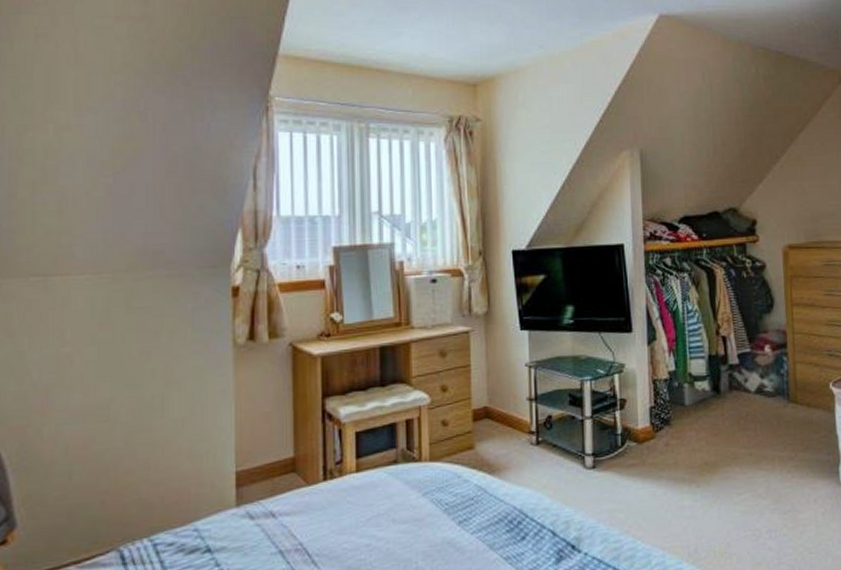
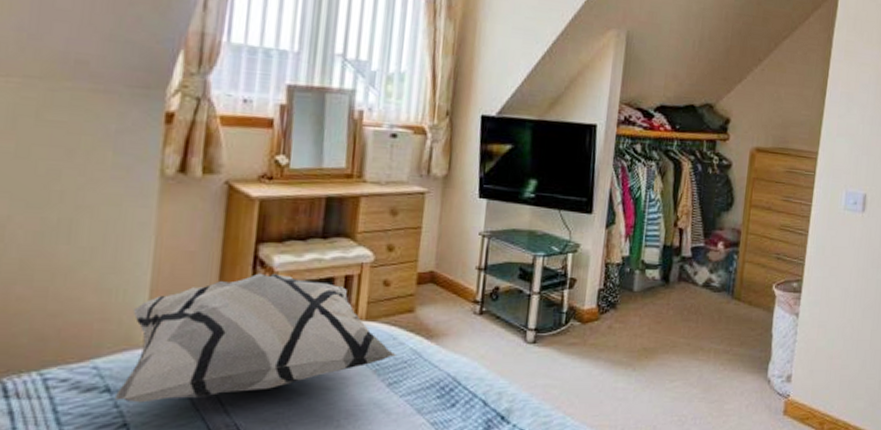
decorative pillow: none [216,424,462,561] -> present [115,273,396,403]

